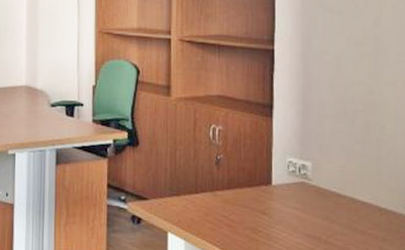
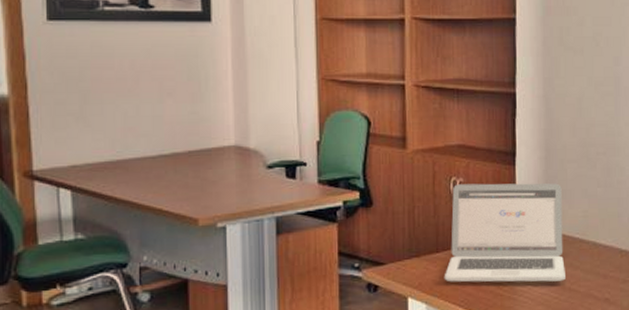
laptop: none [202,131,322,233] -> present [444,183,566,282]

